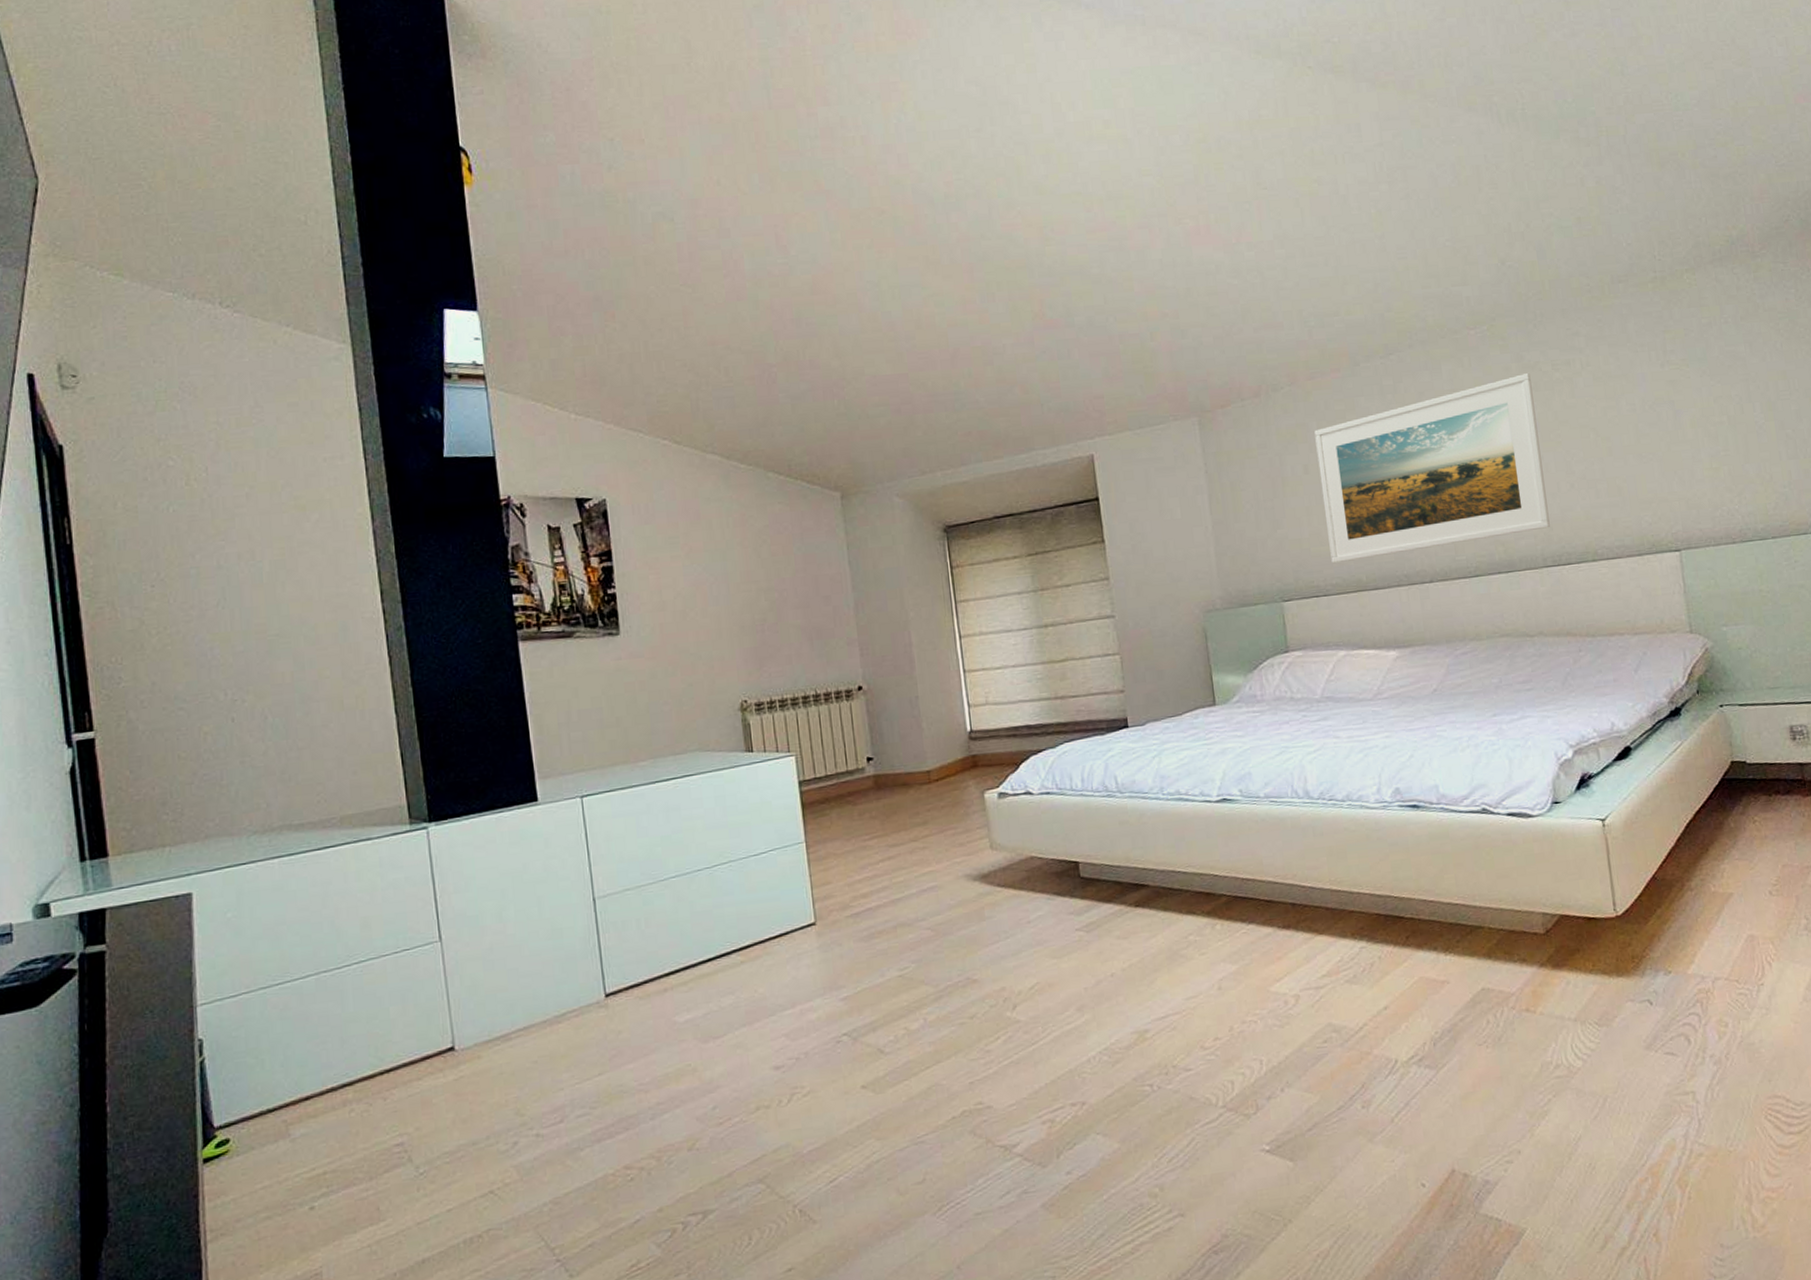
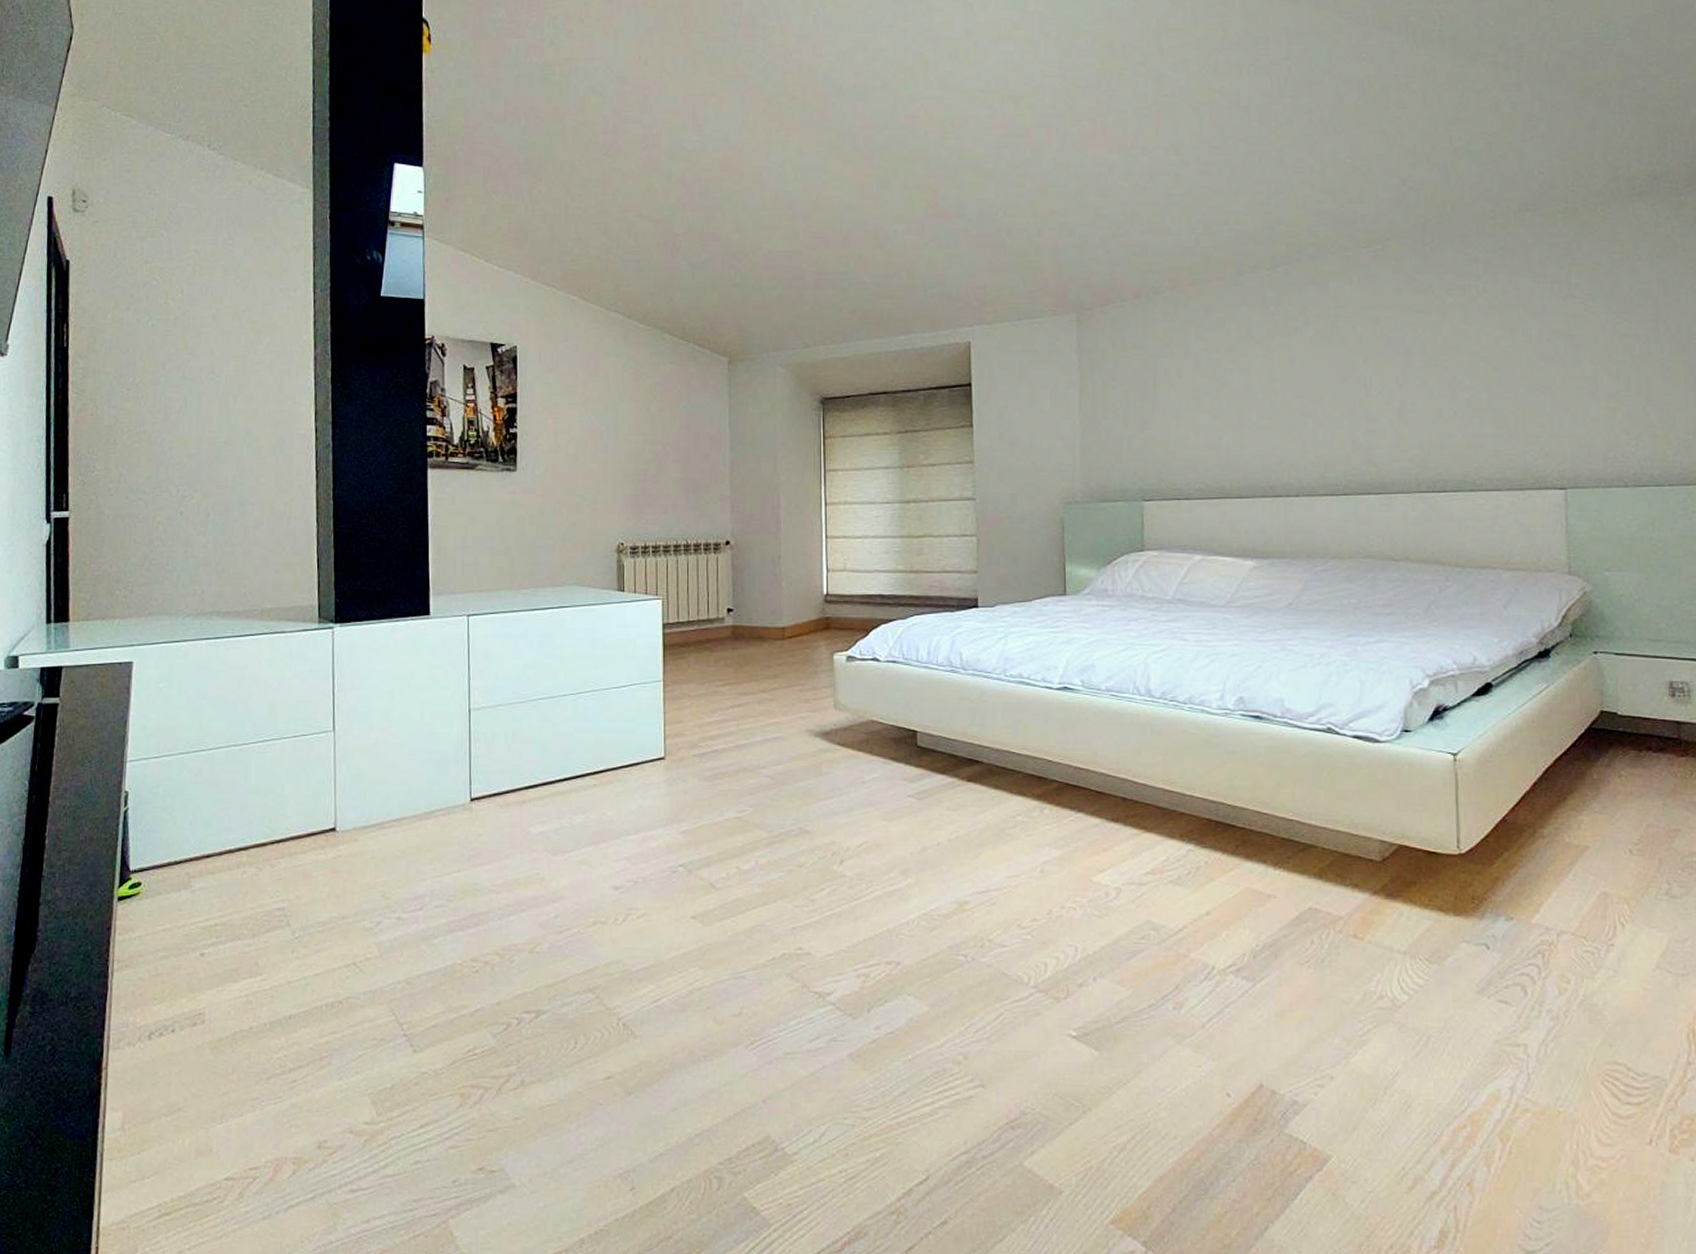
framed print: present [1314,373,1550,564] -> none [1192,296,1428,469]

